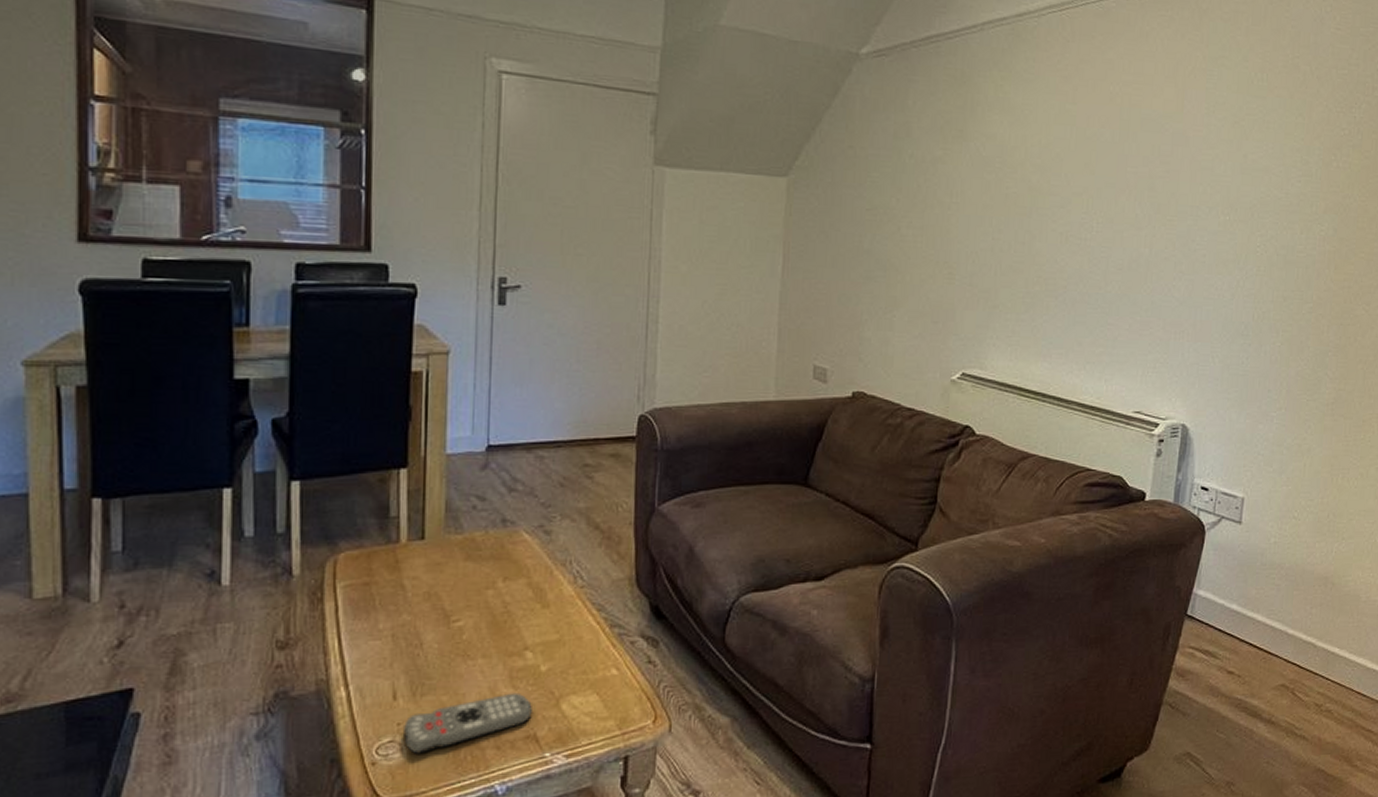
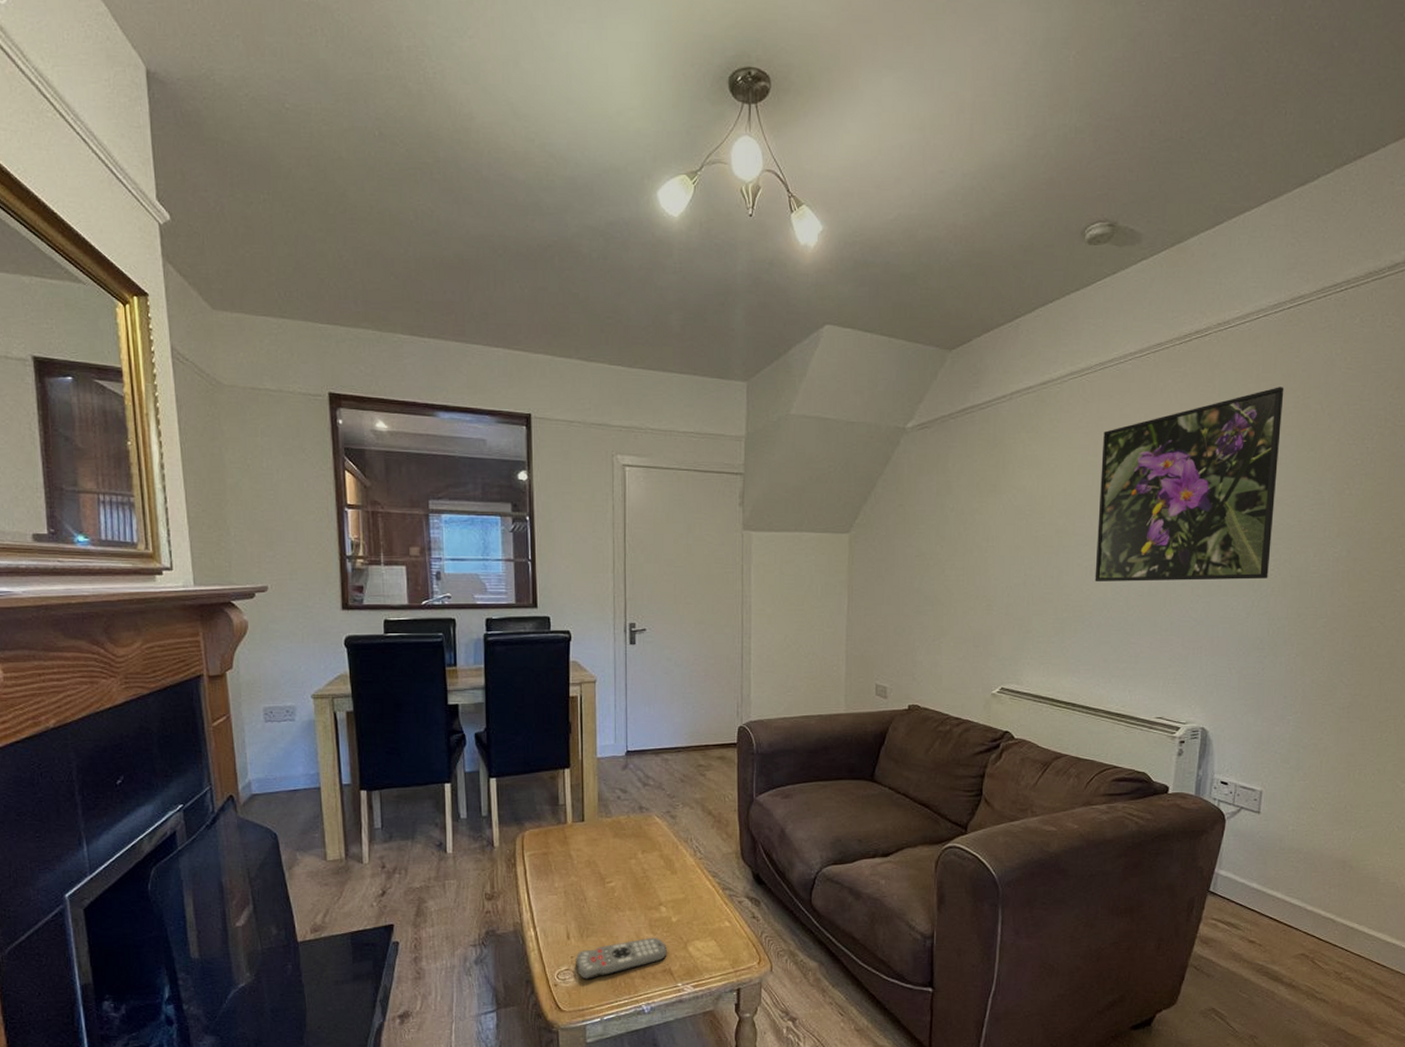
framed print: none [1070,42,1274,257] -> present [1094,387,1284,582]

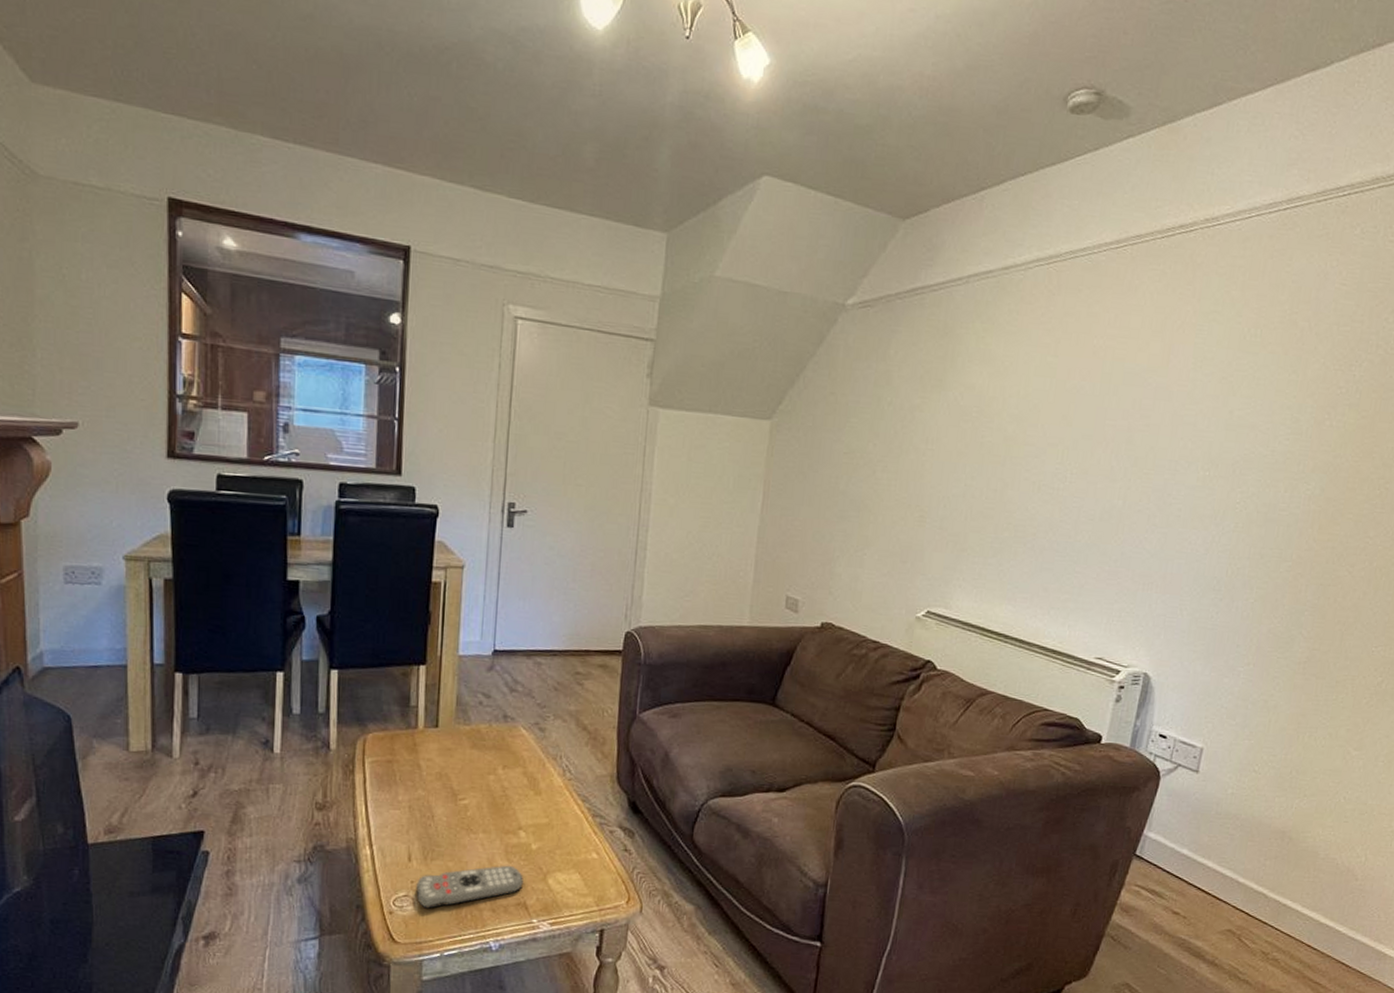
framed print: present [1094,387,1284,582] -> none [1042,297,1271,513]

